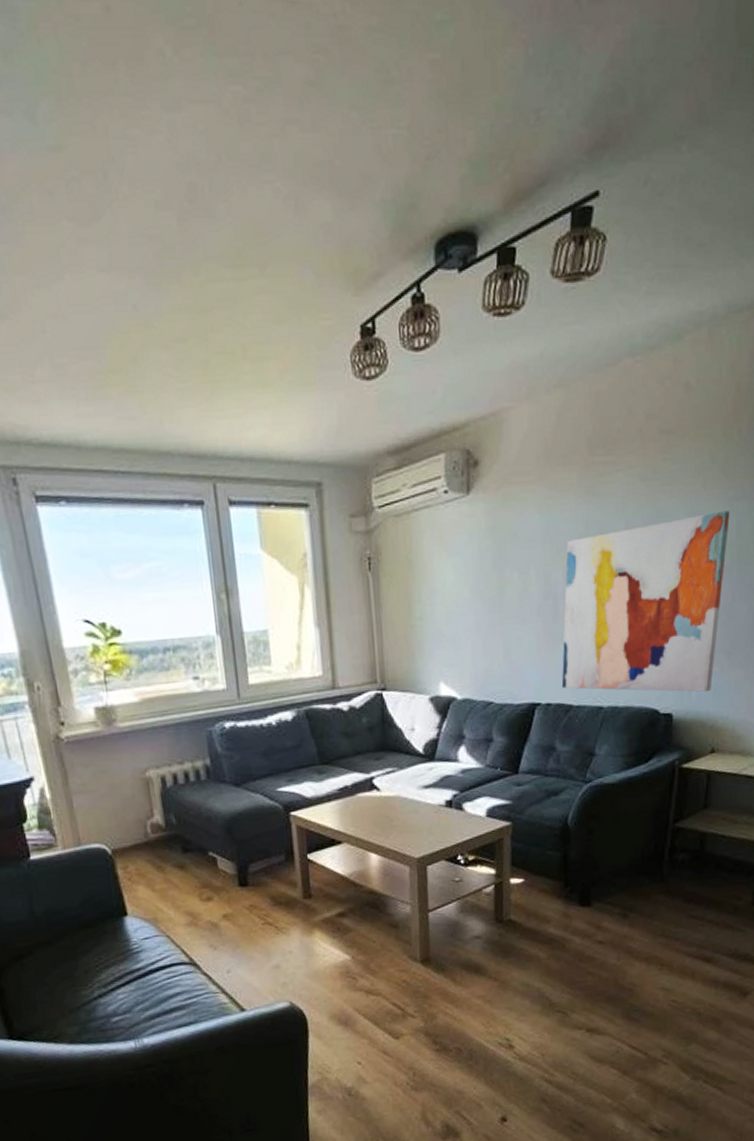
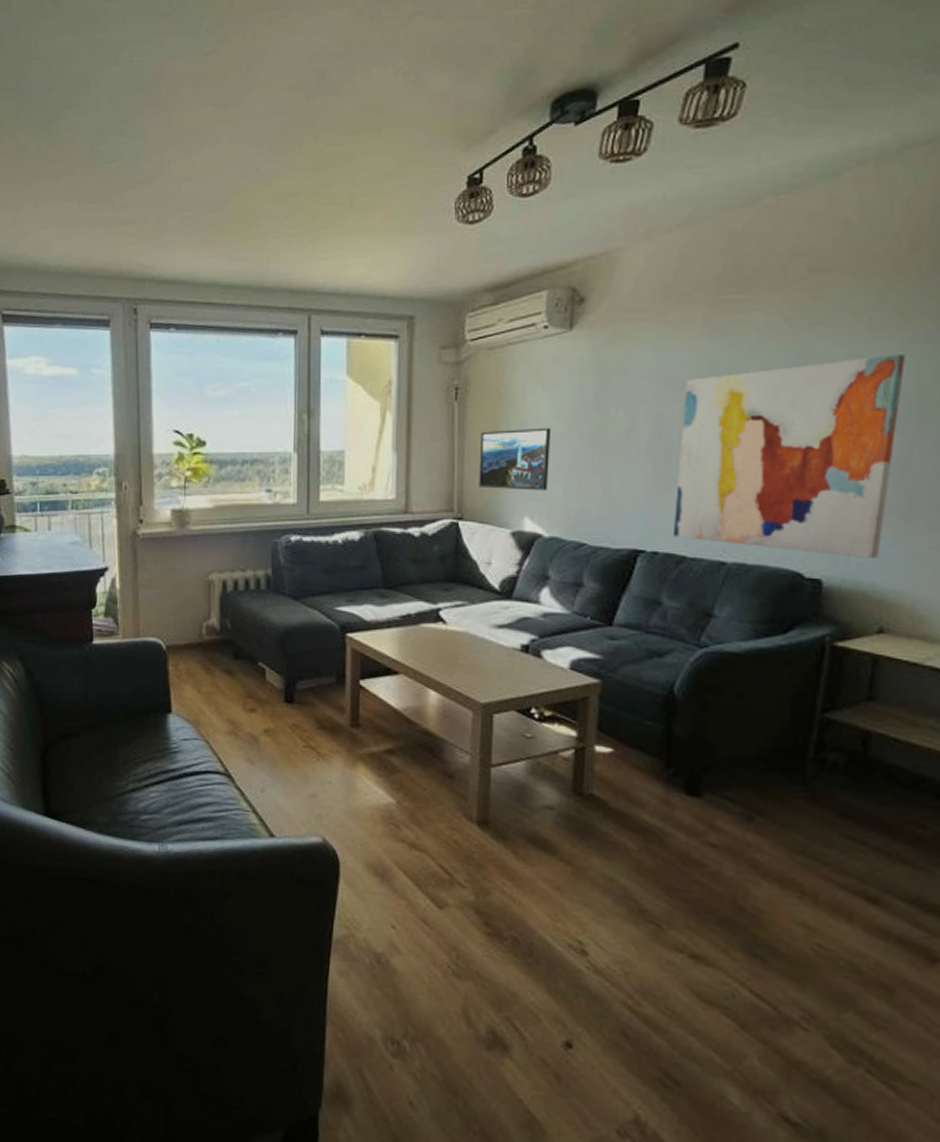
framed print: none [395,593,458,658] -> present [479,427,552,491]

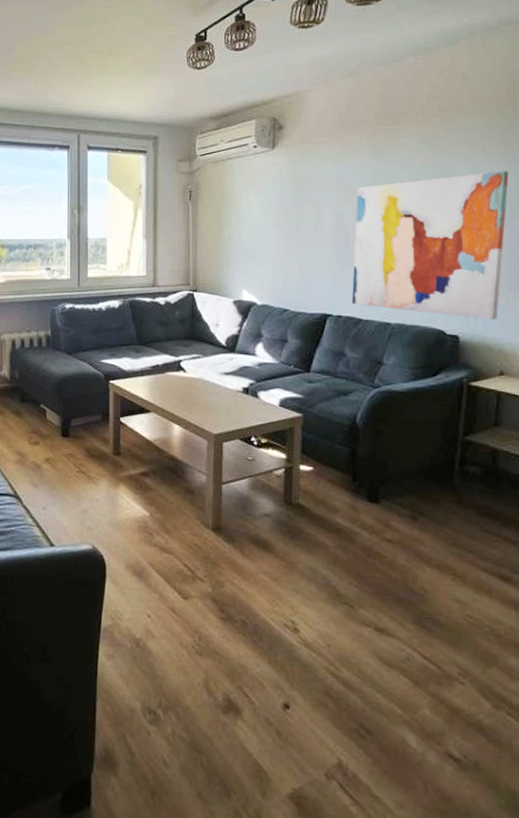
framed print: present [479,427,552,491] -> none [208,222,261,269]

